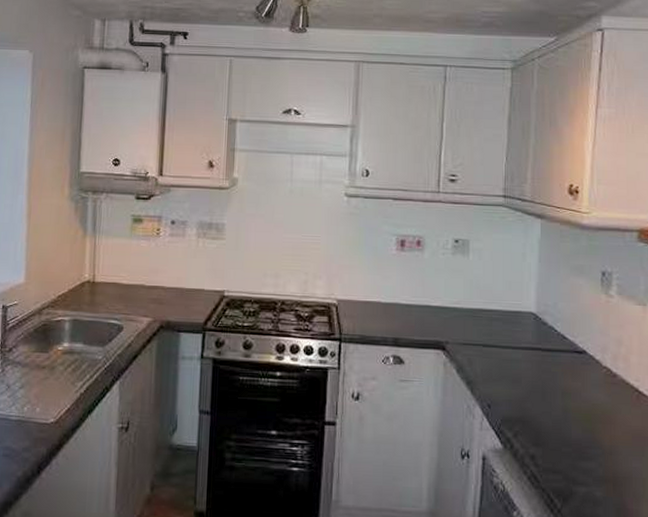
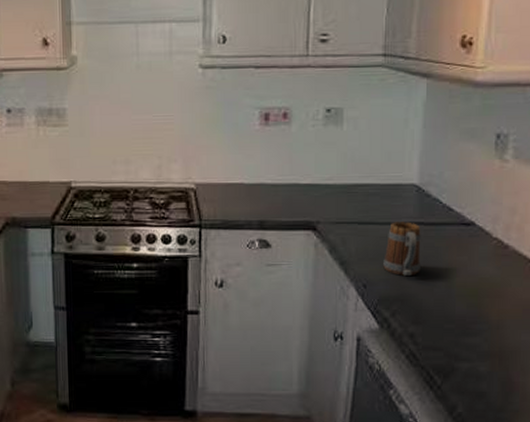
mug: none [506,346,539,398] -> present [383,221,421,276]

